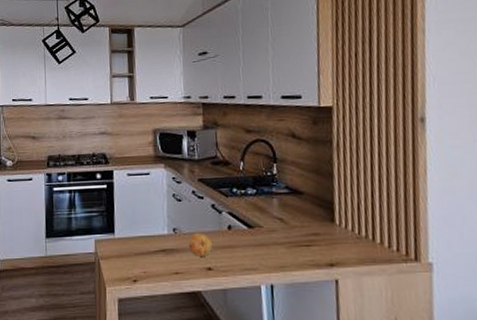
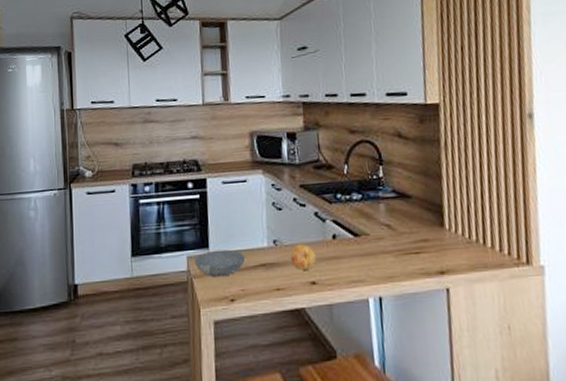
bowl: none [101,235,148,260] -> present [194,249,246,278]

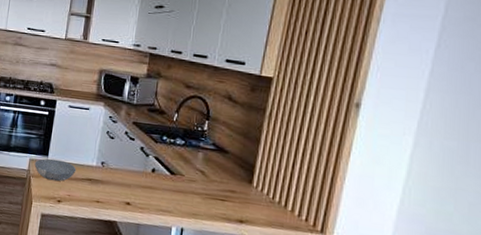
fruit: present [290,244,317,270] -> none [113,169,135,192]

